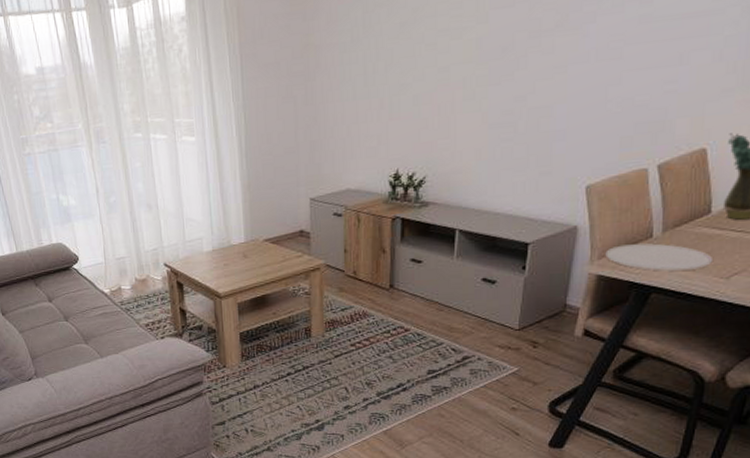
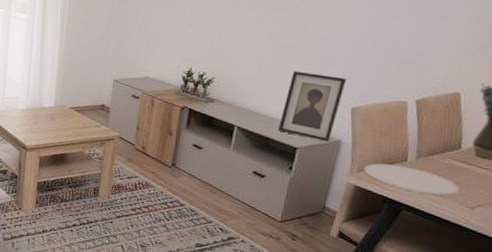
picture frame: none [504,152,577,231] -> present [277,71,347,142]

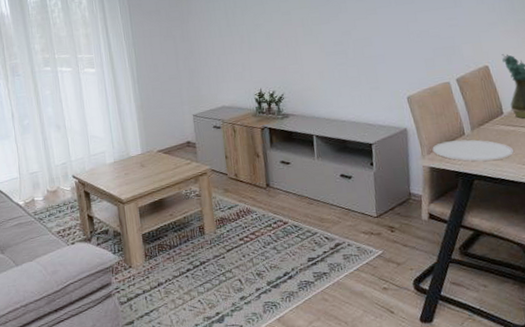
picture frame: present [277,71,347,142] -> none [349,71,398,133]

